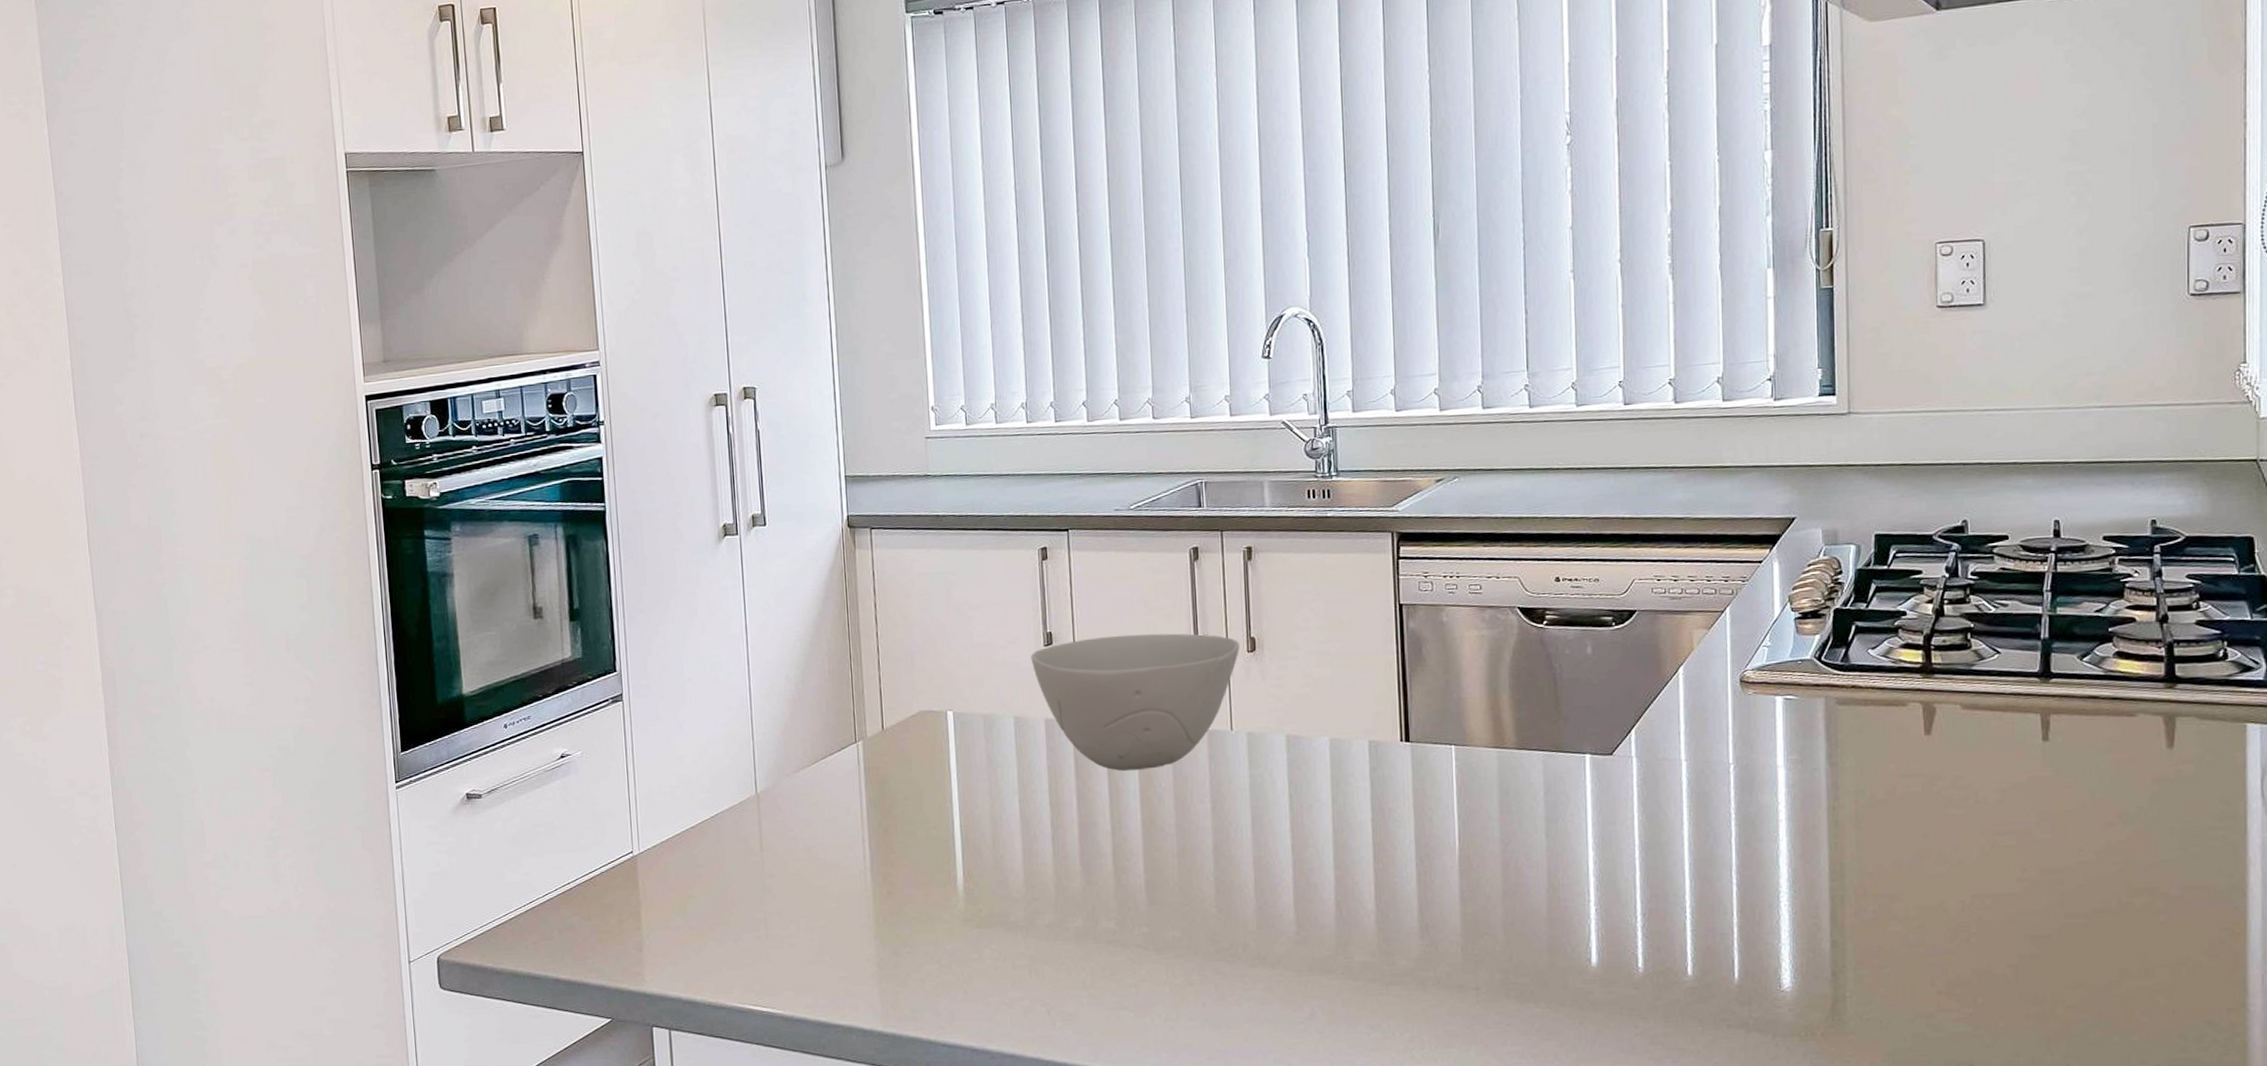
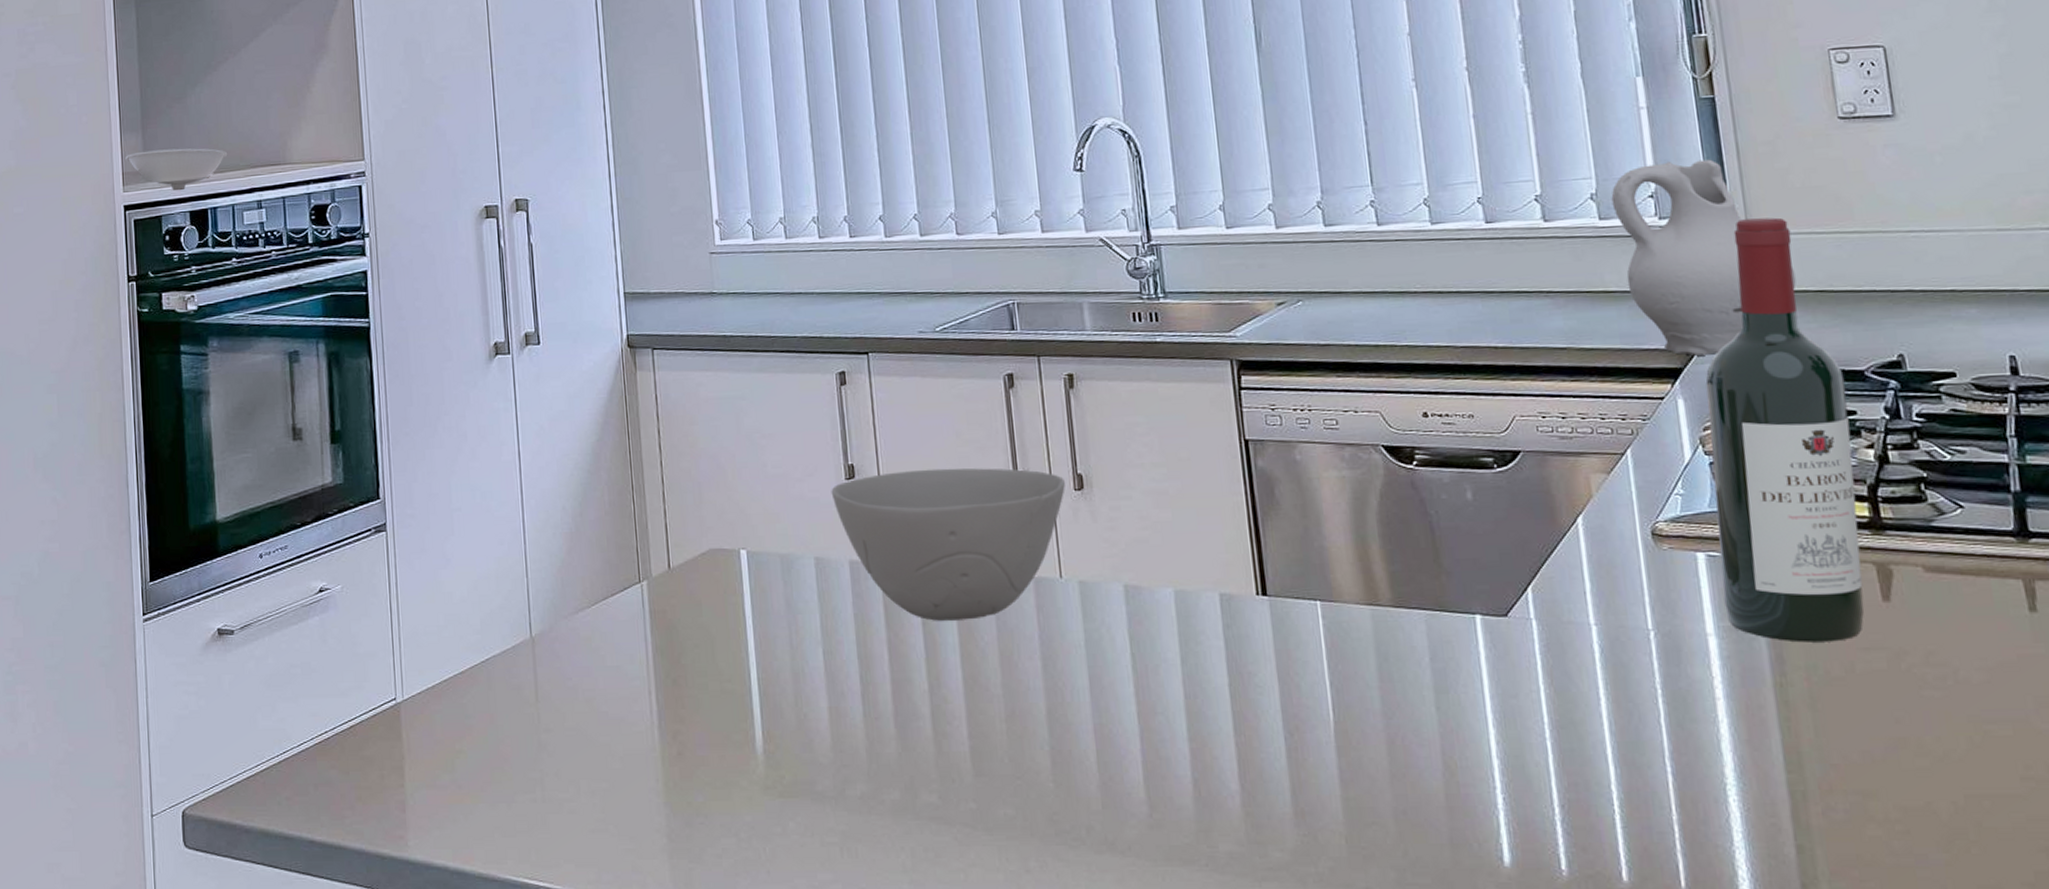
ceramic bowl: none [365,338,466,381] -> present [125,148,228,191]
ceramic jug: none [1735,345,1884,524] -> present [1611,159,1797,356]
wine bottle: none [1794,398,1916,772] -> present [1705,217,1865,643]

